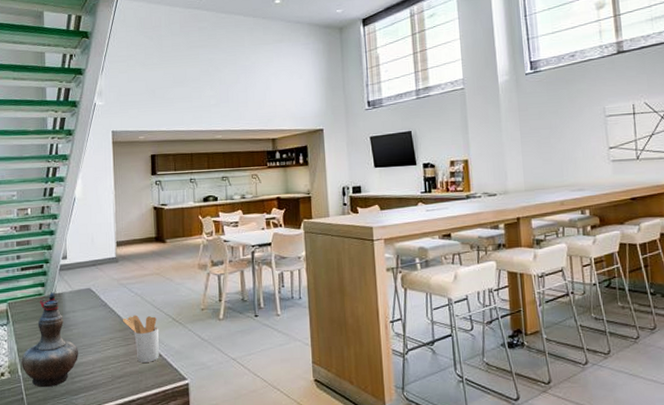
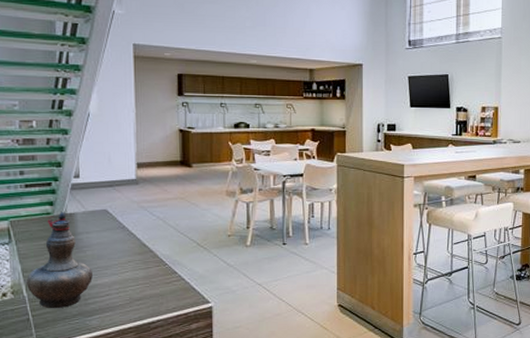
utensil holder: present [122,315,160,363] -> none [142,238,183,286]

